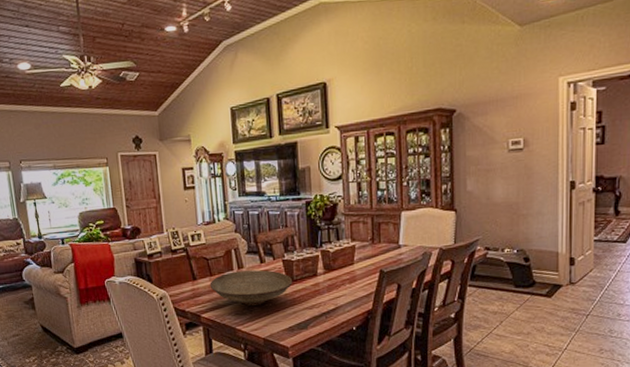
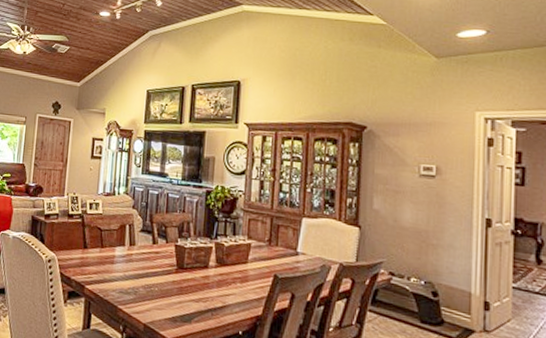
decorative bowl: present [209,270,292,307] -> none [99,247,182,288]

